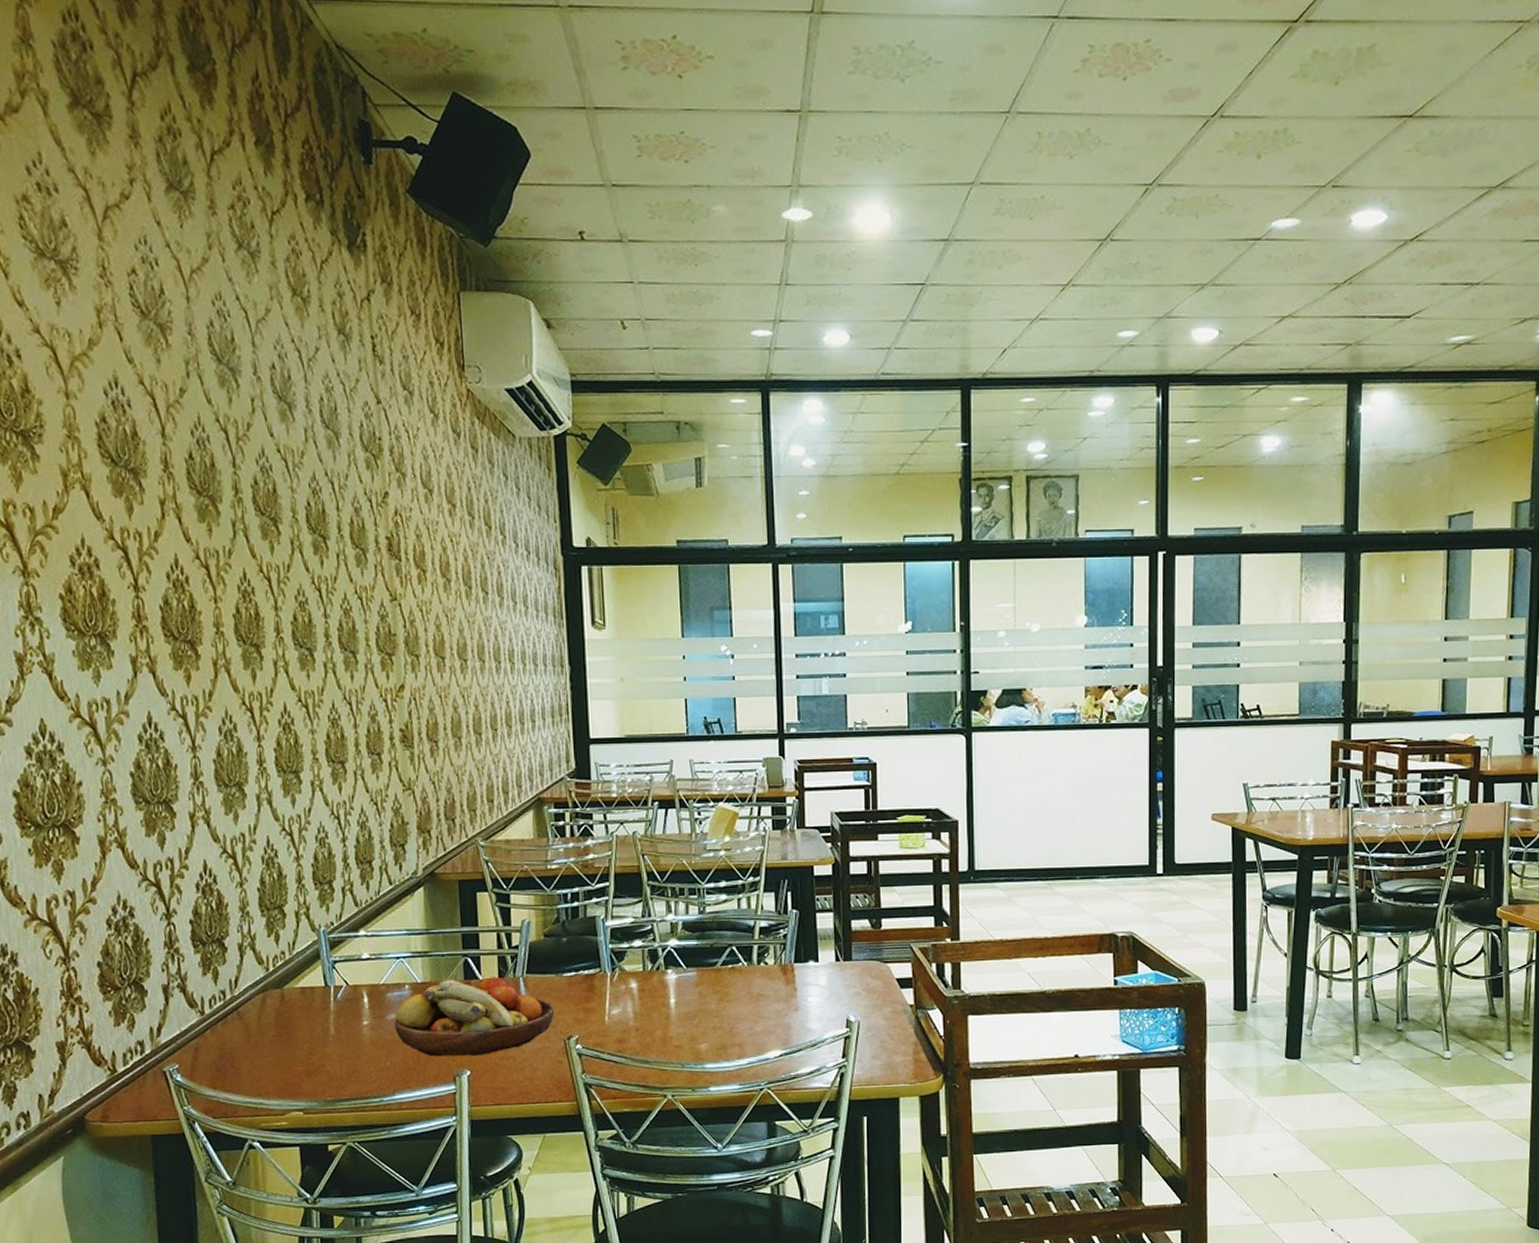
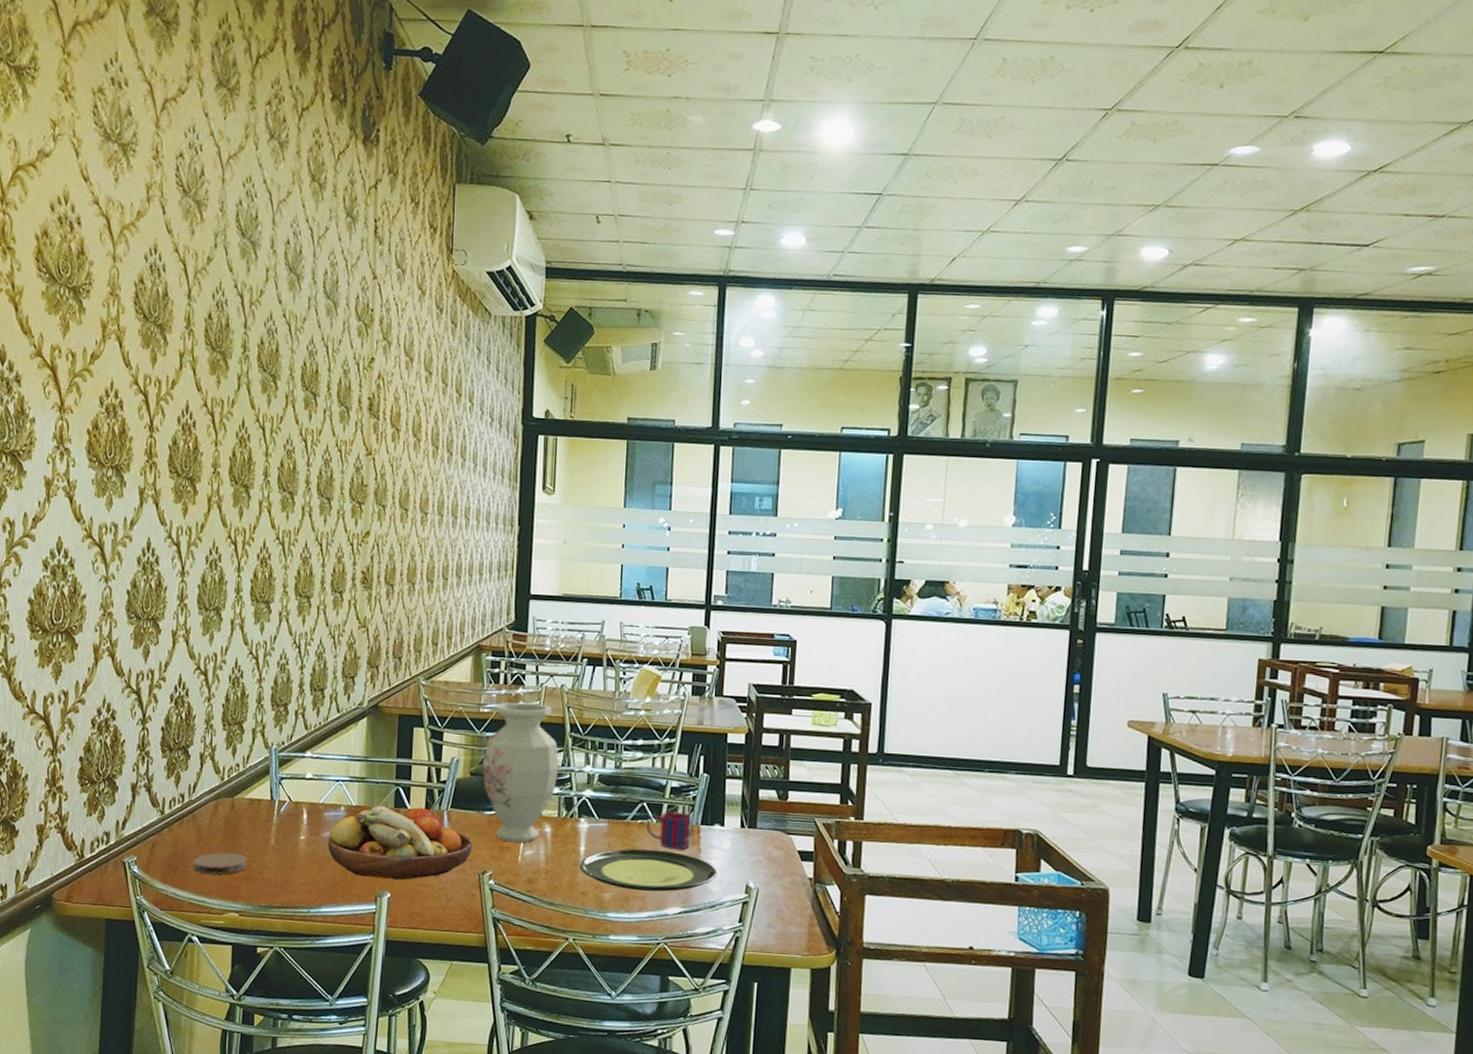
coaster: none [245,1047,307,1075] -> present [193,852,248,875]
vase: none [555,854,639,1003] -> present [482,702,559,843]
plate: none [670,993,816,1038] -> present [579,848,717,892]
mug: none [737,952,785,991] -> present [646,811,691,850]

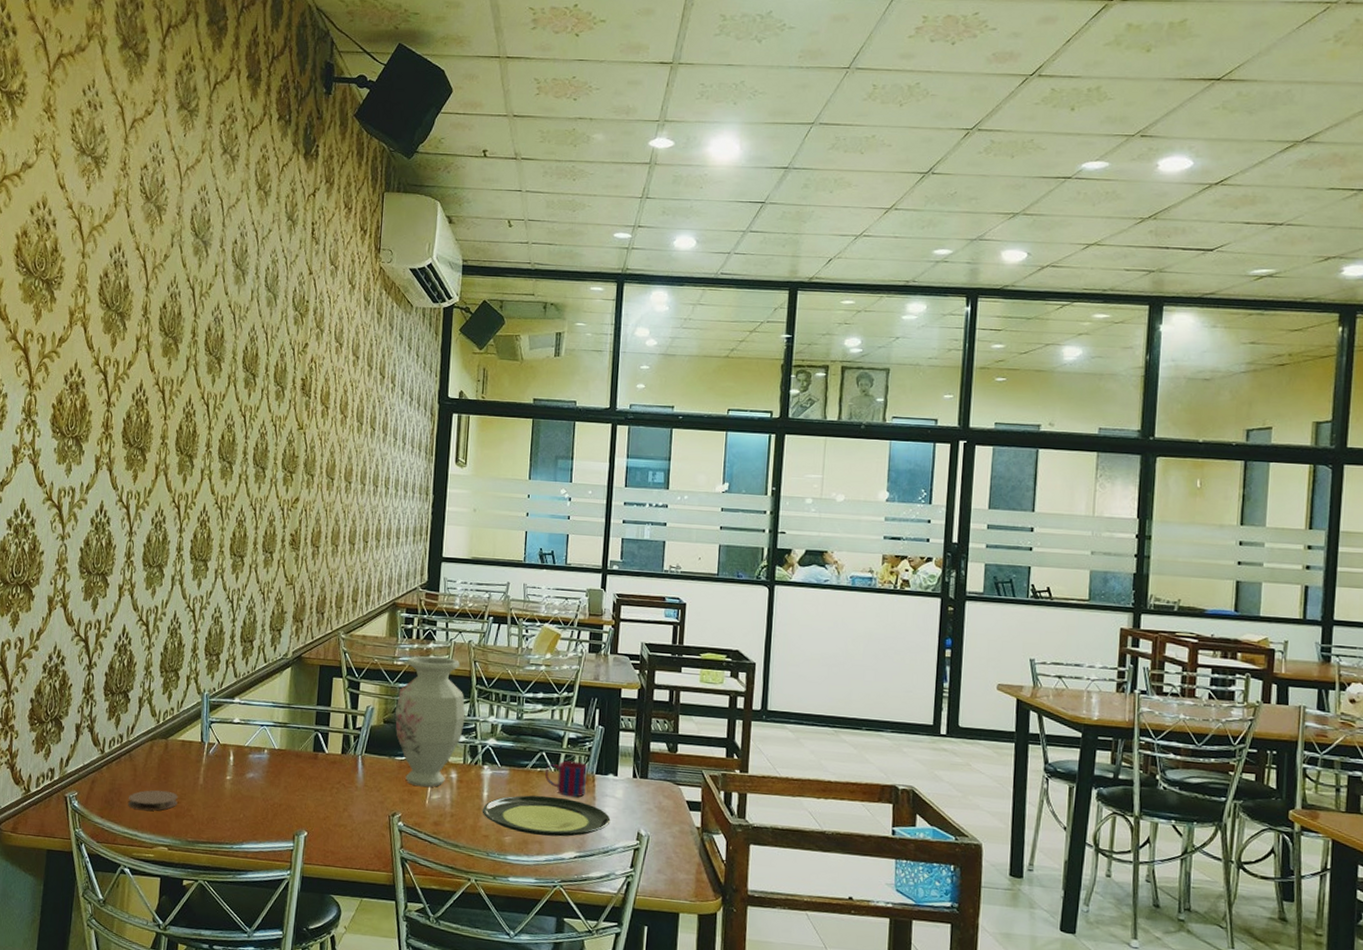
fruit bowl: present [328,805,473,881] -> none [251,749,384,820]

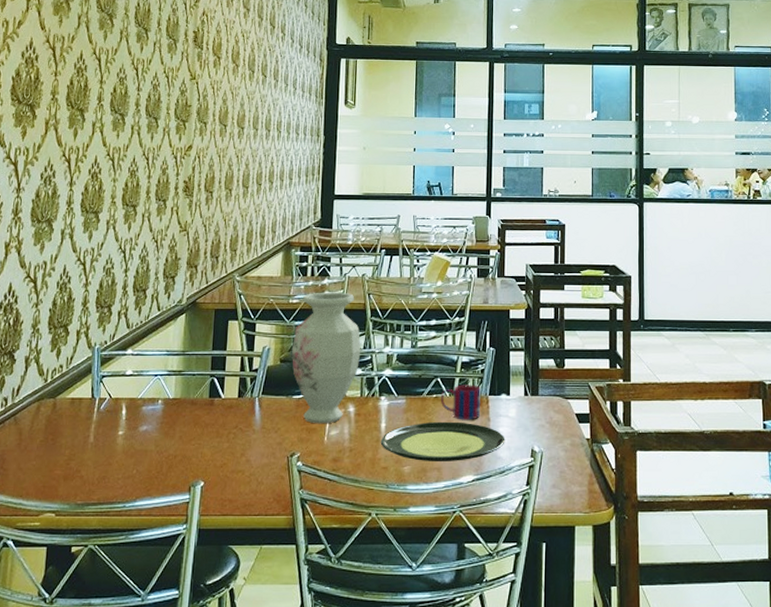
coaster: present [128,790,178,811] -> none [12,452,67,477]

